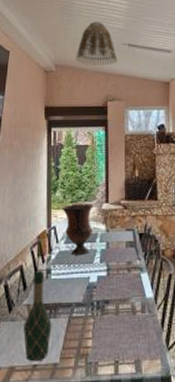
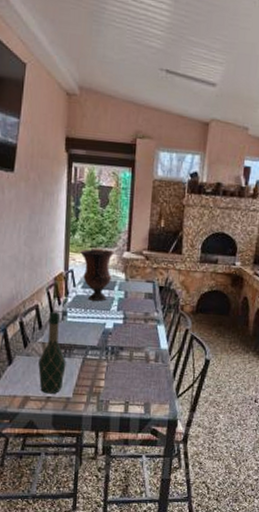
lamp shade: present [75,21,118,67] -> none [102,35,153,95]

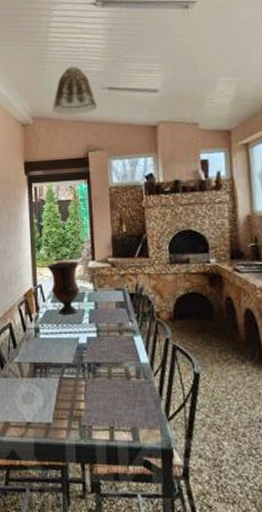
wine bottle: present [38,312,66,394] -> none [16,329,43,420]
lamp shade: none [102,35,153,95] -> present [52,66,98,115]

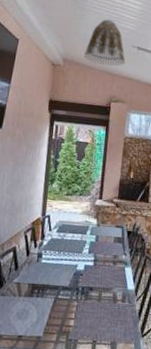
vase: present [45,260,81,314] -> none [56,196,89,244]

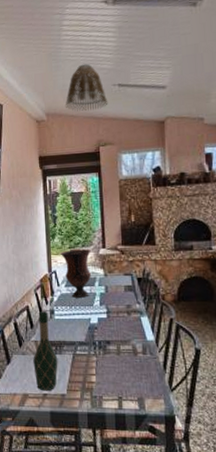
wine bottle: none [12,254,39,333] -> present [33,311,58,391]
vase: none [56,196,89,244] -> present [59,248,92,298]

